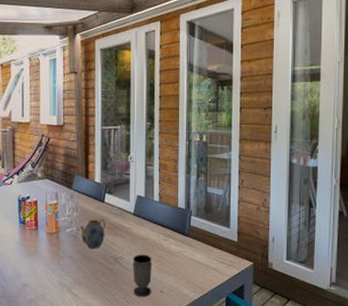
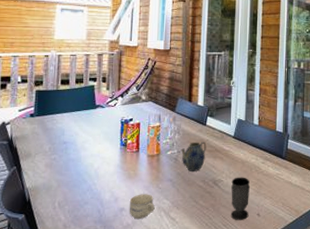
cup: none [31,270,57,294] -> present [129,194,155,219]

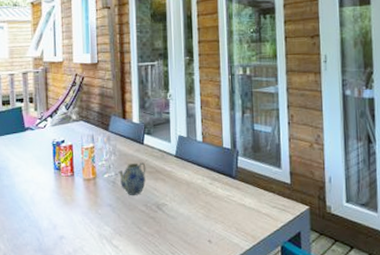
cup: present [129,194,155,219] -> none [68,220,96,247]
cup: present [230,177,250,220] -> none [176,200,199,247]

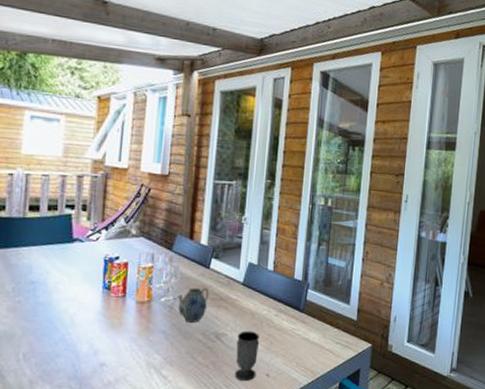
cup: none [176,200,199,247] -> present [234,331,259,380]

